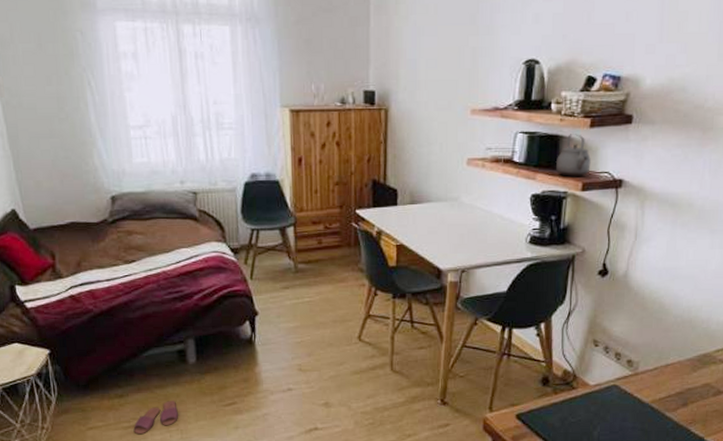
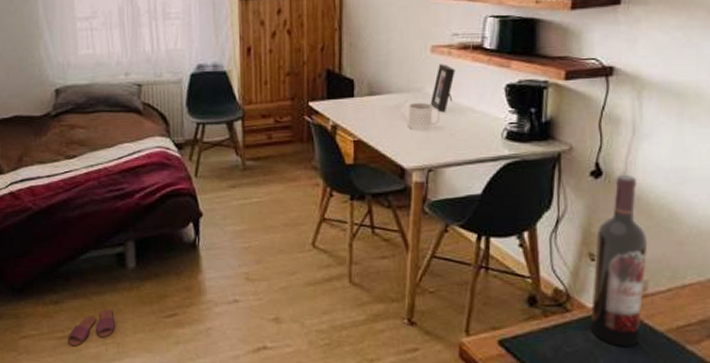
mug: none [445,210,474,236] -> present [408,102,441,131]
picture frame: none [465,175,488,220] -> present [430,64,455,113]
tea kettle: present [555,134,591,178] -> none [532,17,574,65]
wine bottle: none [591,273,642,417] -> present [590,174,648,348]

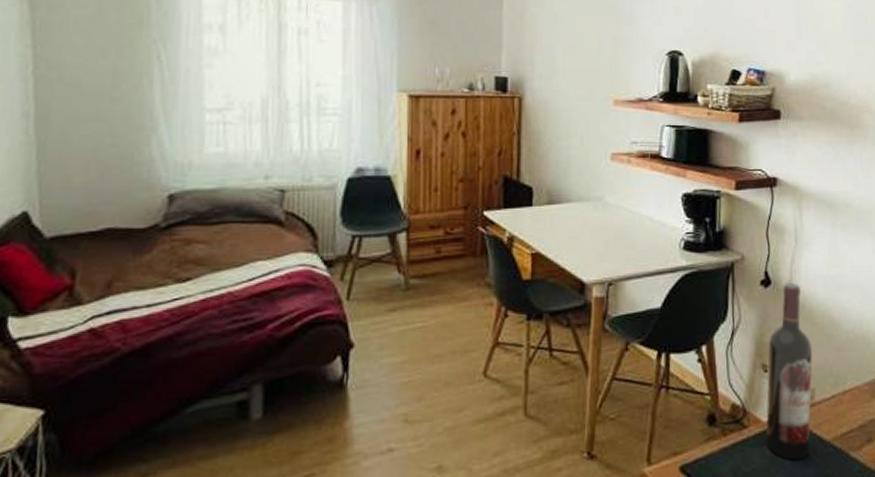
mug: present [408,102,441,131] -> none [588,211,620,242]
picture frame: present [430,64,455,113] -> none [610,172,635,223]

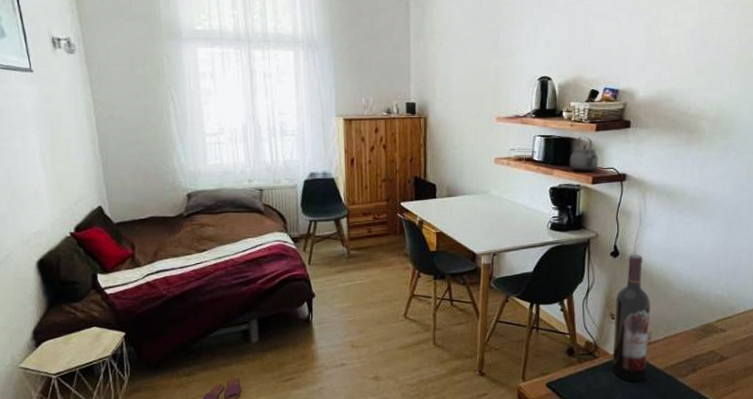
tea kettle: none [706,128,743,175] -> present [569,136,598,173]

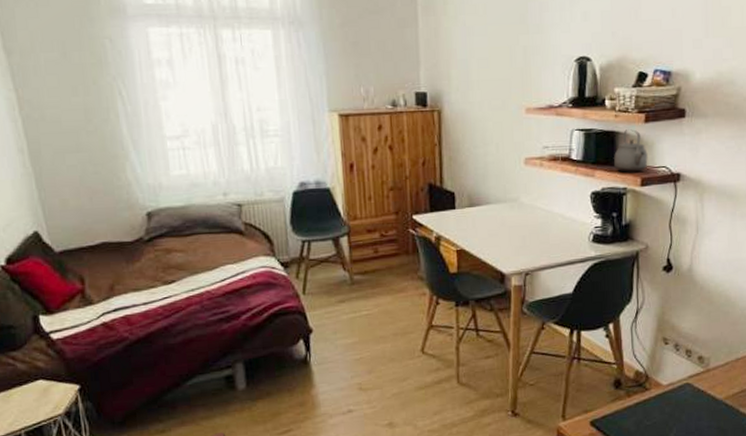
wine bottle: present [612,254,651,383] -> none [665,267,710,416]

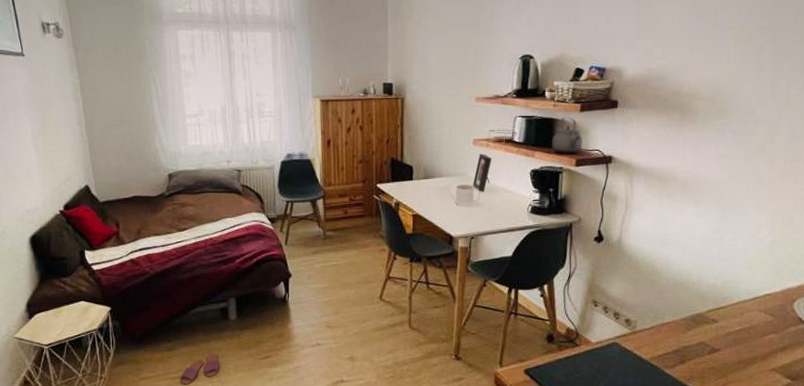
mug: none [506,211,535,238] -> present [455,184,480,207]
picture frame: none [525,175,547,220] -> present [472,154,492,192]

